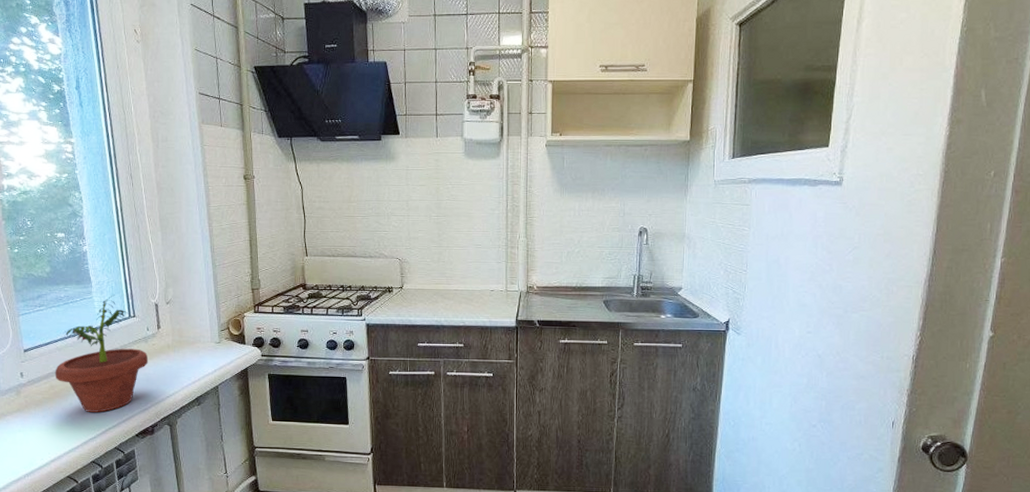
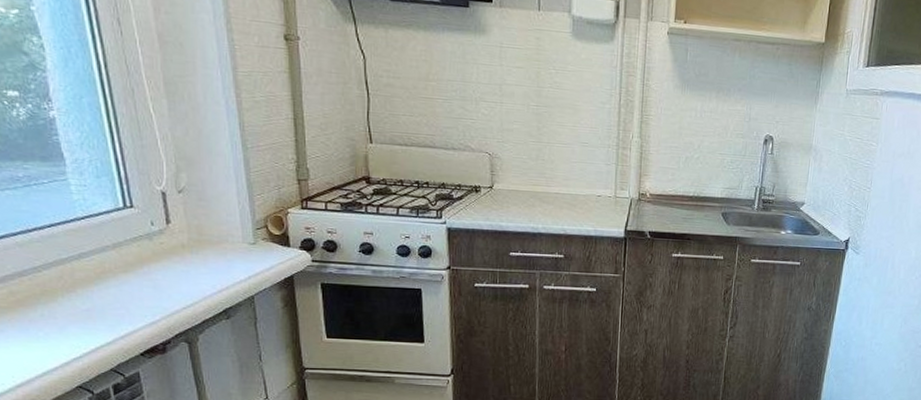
potted plant: present [55,295,149,412] -> none [14,177,155,326]

